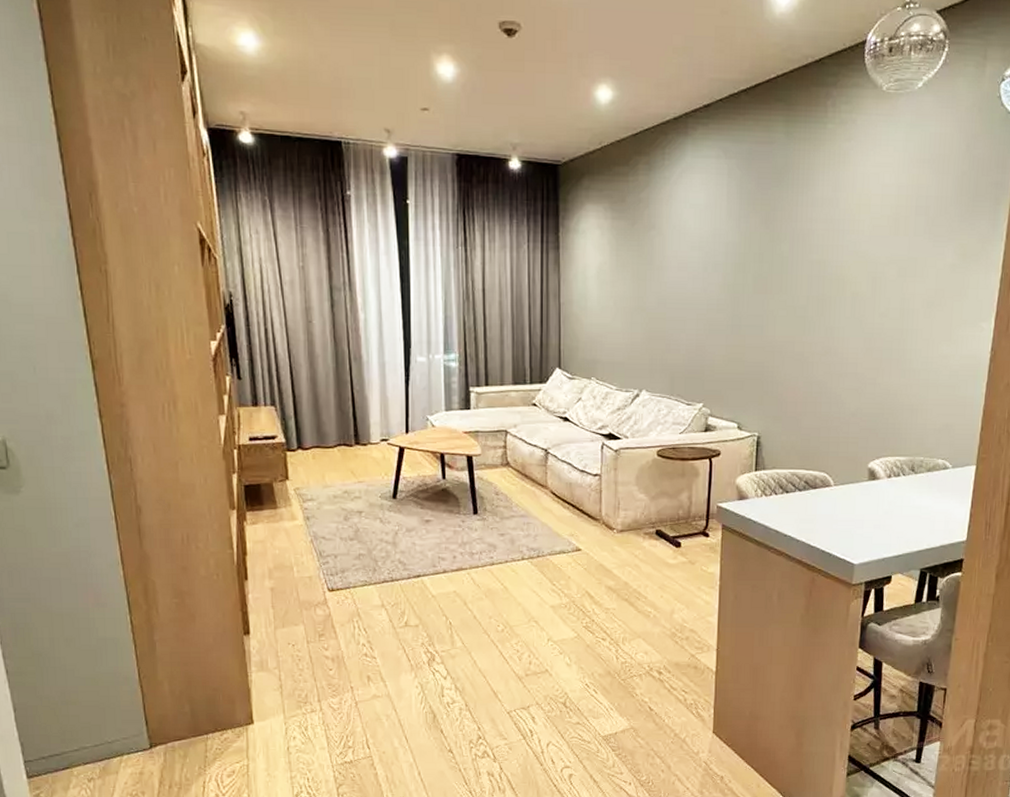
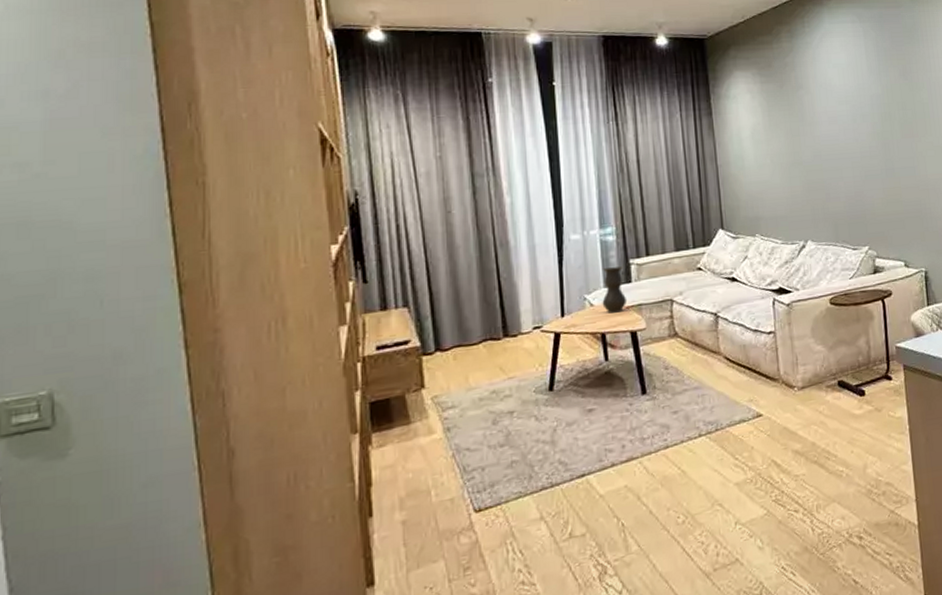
vase: none [443,393,466,436] -> present [602,266,628,314]

